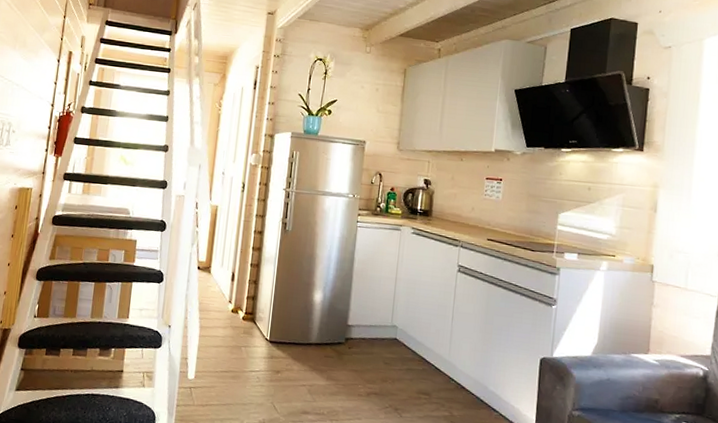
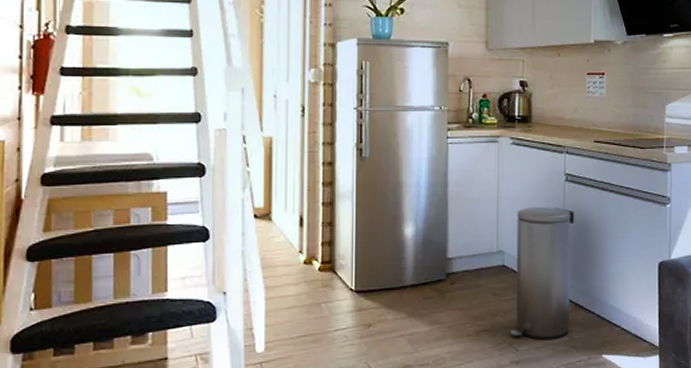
pedal bin: none [396,290,464,413] -> present [510,207,575,341]

